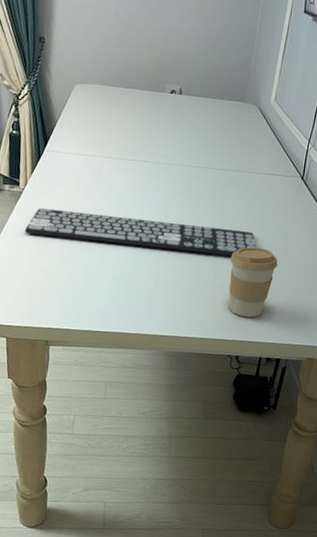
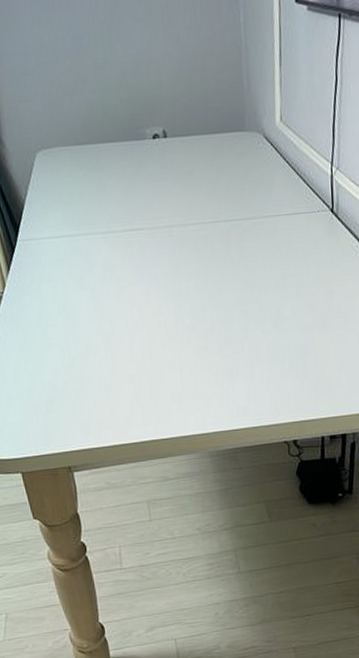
keyboard: present [24,207,257,256] -> none [14,289,294,345]
coffee cup: present [228,247,278,318] -> none [264,305,322,393]

